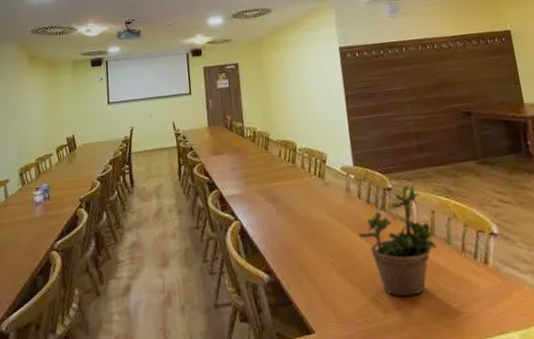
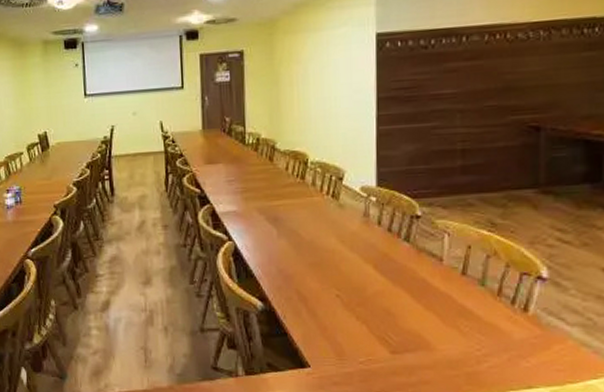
potted plant: present [358,184,438,297] -> none [372,213,468,338]

